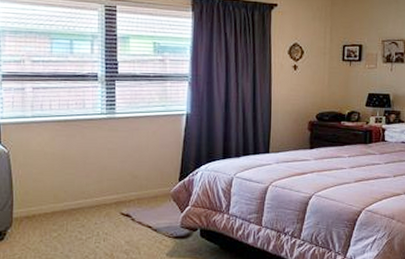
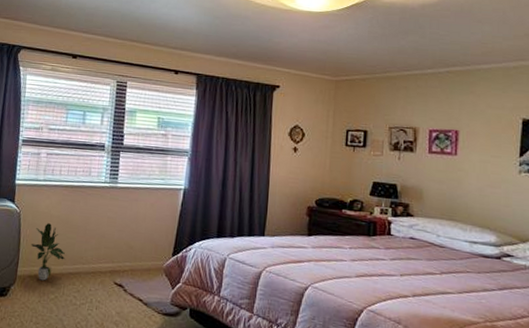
potted plant: none [24,161,67,220] -> present [30,223,66,281]

